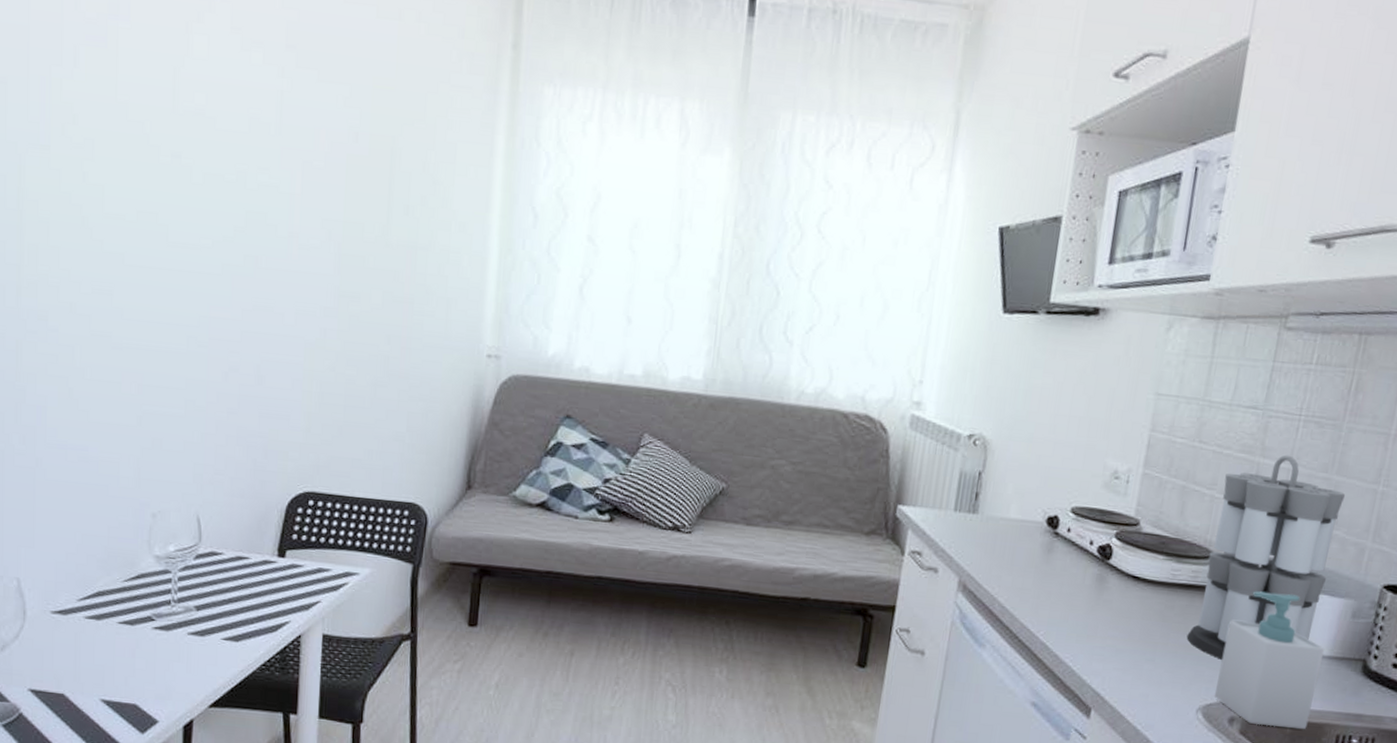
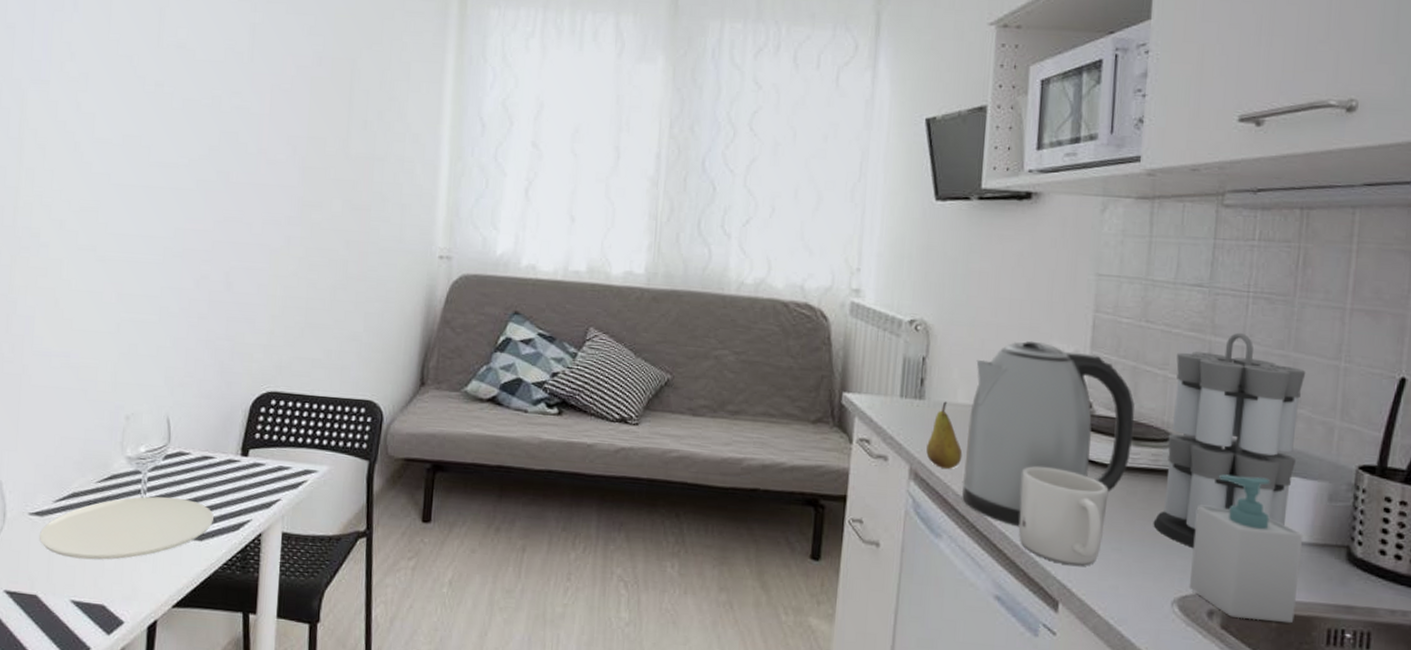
plate: none [63,596,250,660] -> present [39,496,214,560]
fruit: none [976,516,1011,582] -> present [926,401,963,469]
kettle: none [1007,458,1181,637] -> present [961,341,1135,526]
mug: none [1059,580,1148,676] -> present [1018,466,1109,566]

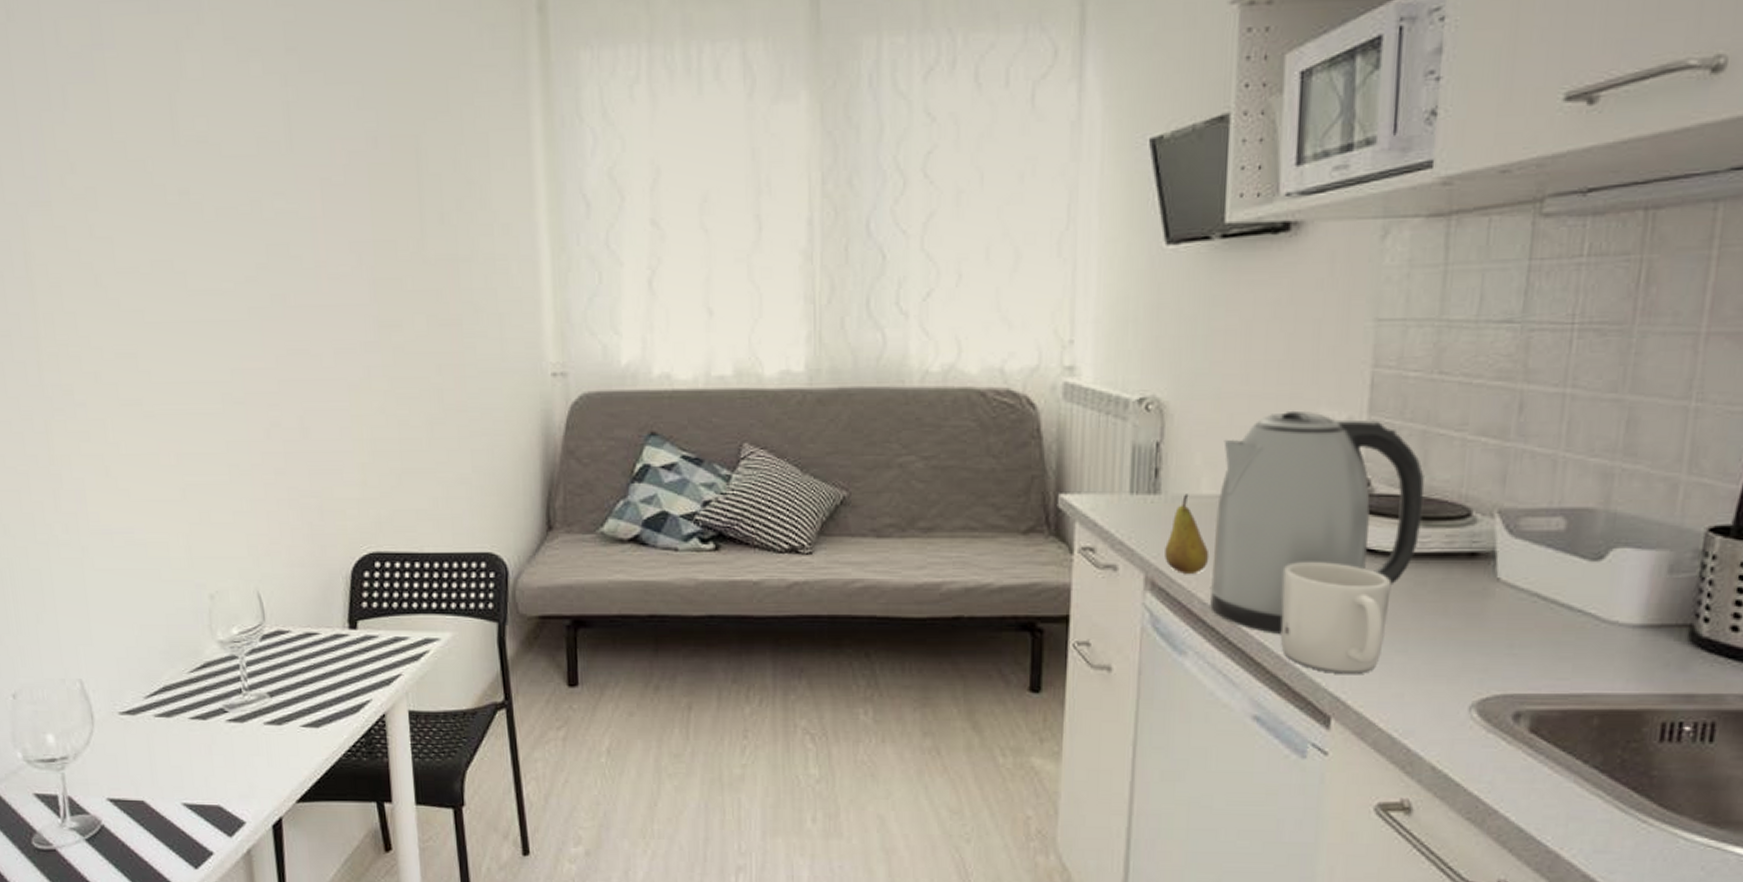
plate: present [39,496,214,560] -> none [134,682,328,758]
spice rack: present [1153,332,1306,548] -> none [1447,376,1645,642]
soap bottle: present [1189,474,1304,623] -> none [1490,552,1635,720]

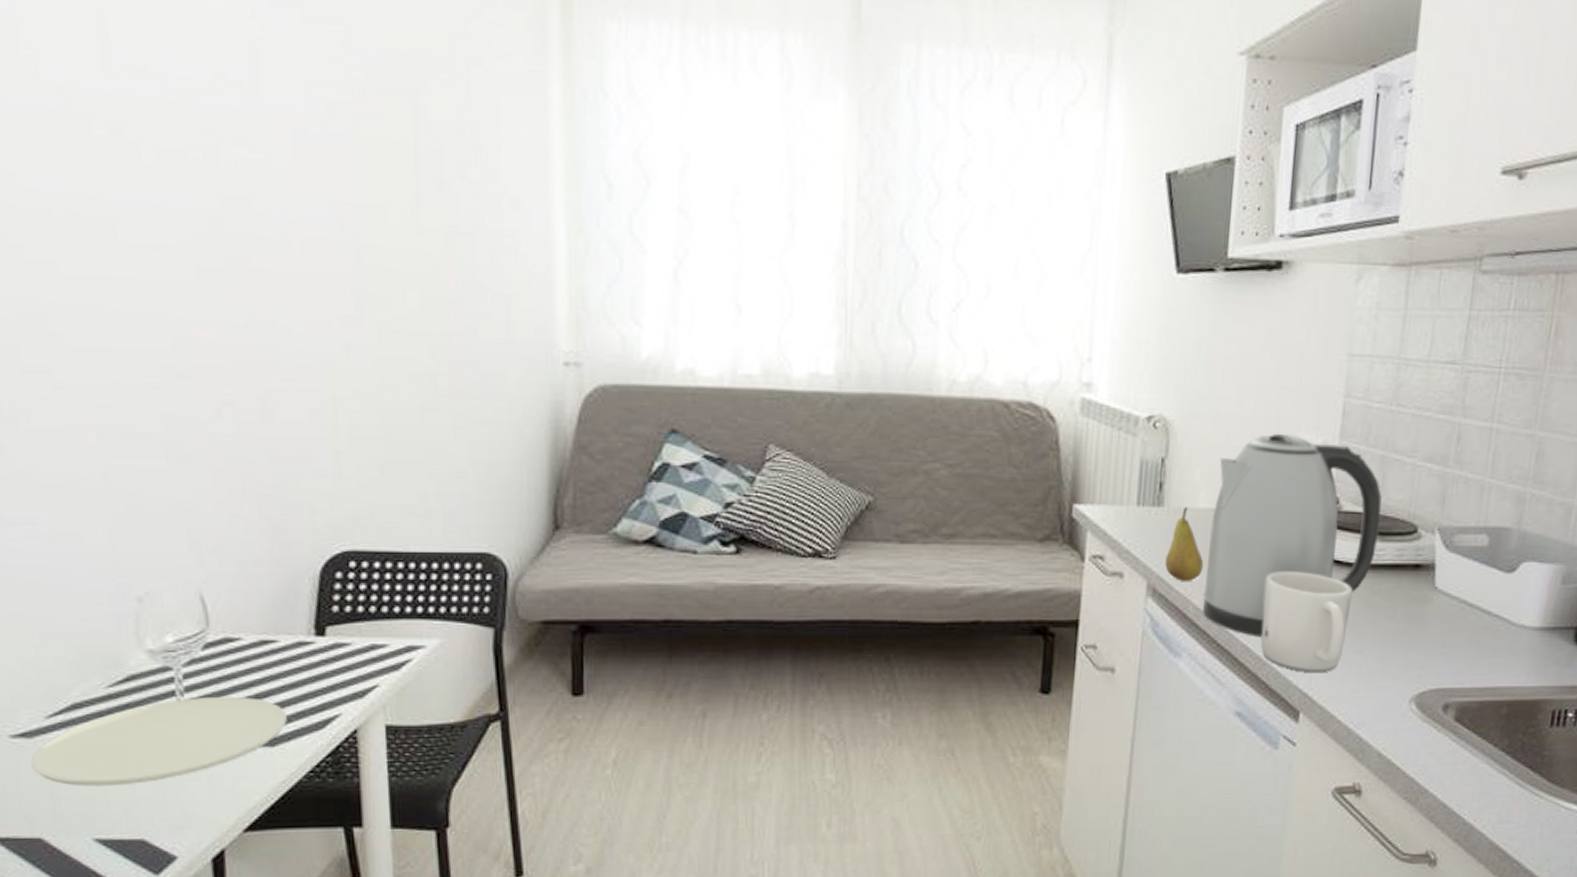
plate: none [134,682,328,758] -> present [31,696,287,786]

